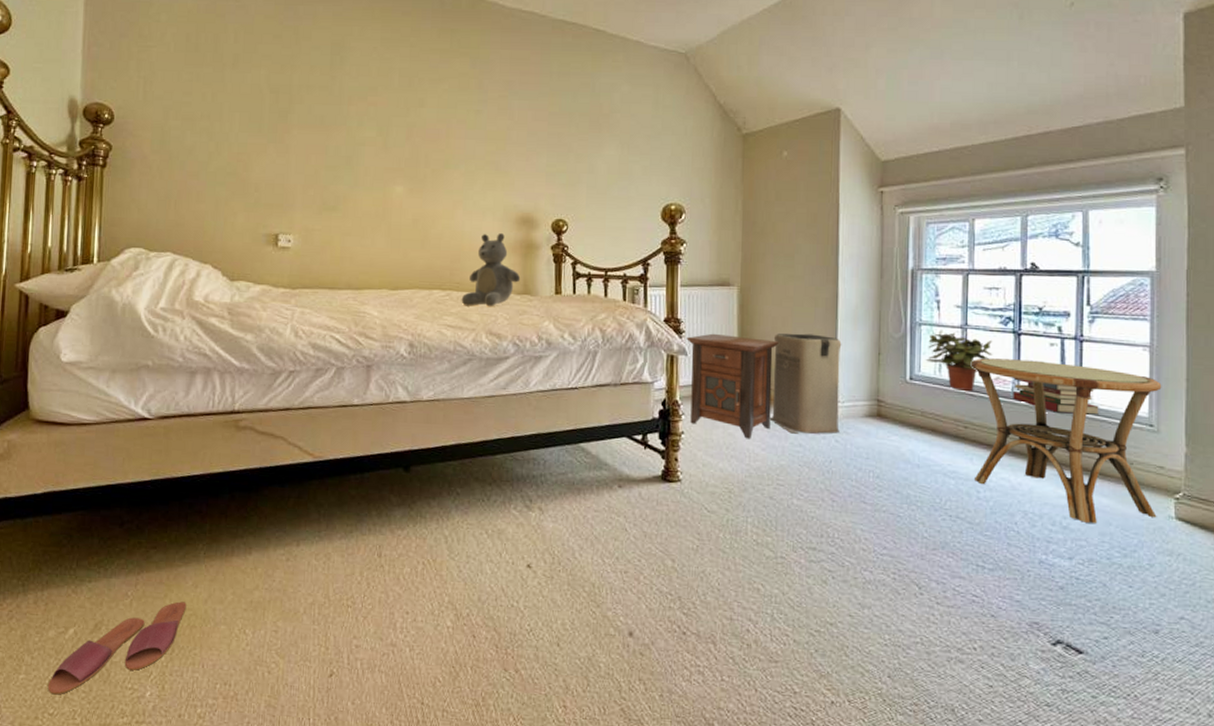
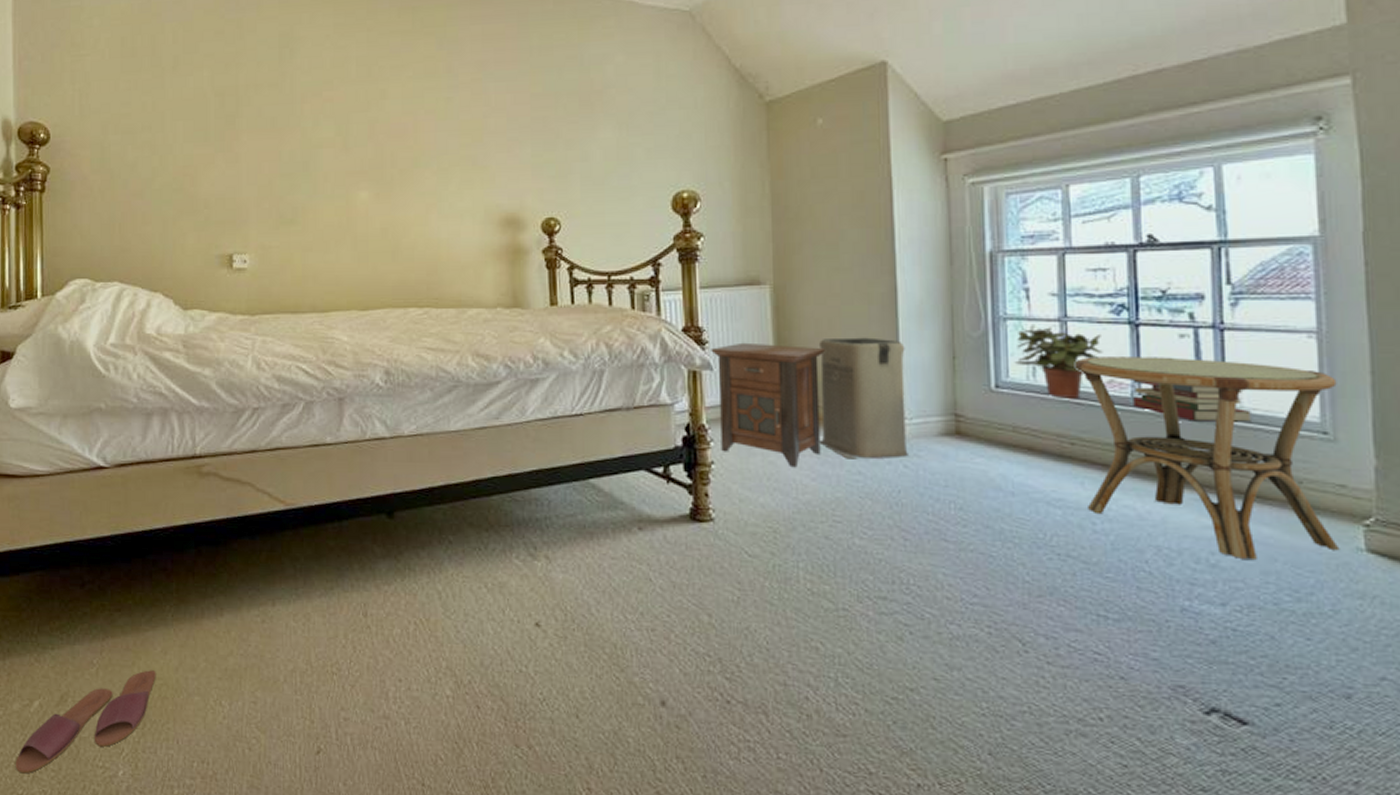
teddy bear: present [461,232,521,307] -> none [441,237,509,325]

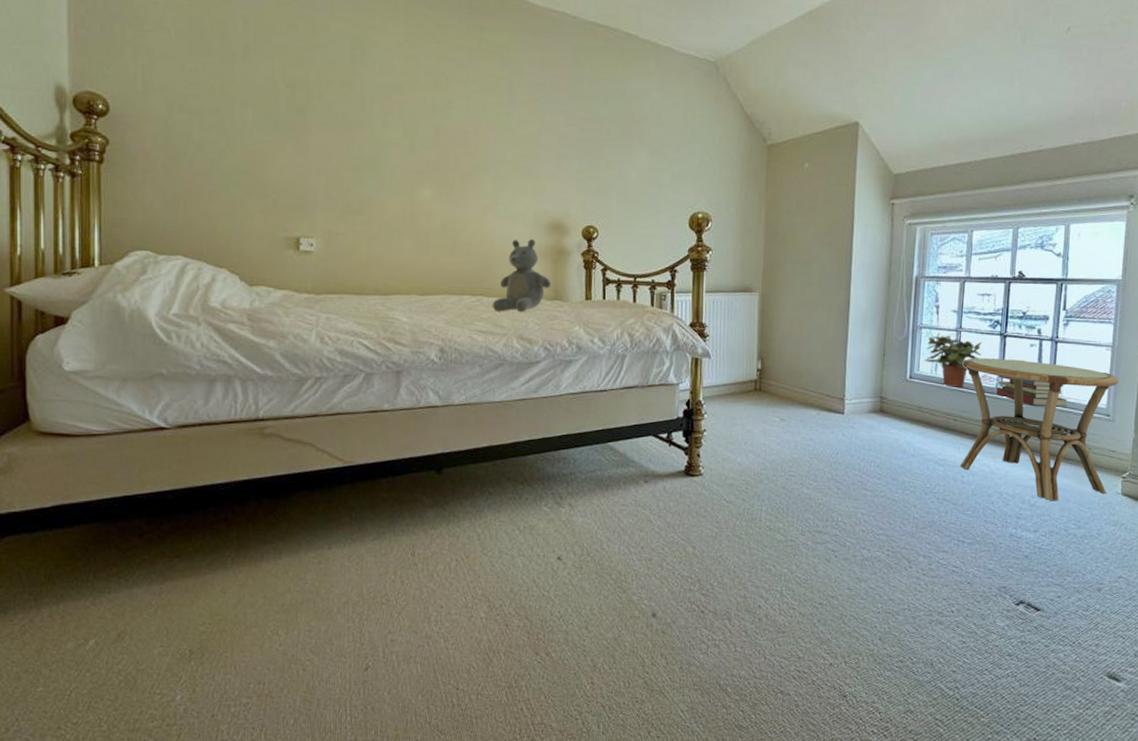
slippers: present [15,670,156,774] -> none [69,608,215,705]
teddy bear: none [441,237,509,325] -> present [492,238,552,313]
nightstand: present [711,342,825,468] -> none [710,337,795,435]
laundry basket: present [819,337,908,459] -> none [784,336,852,429]

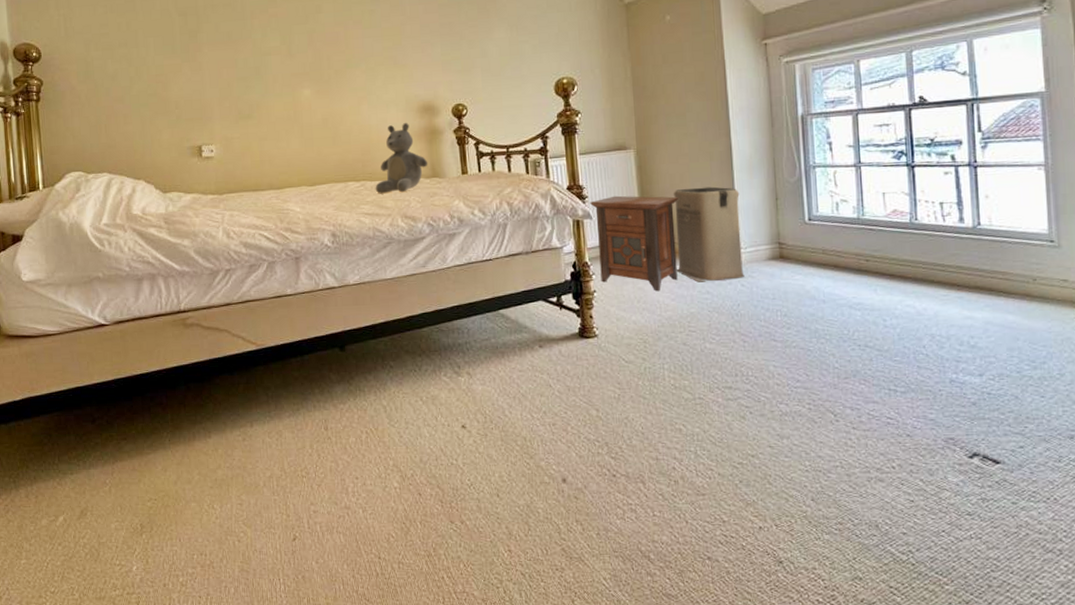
nightstand: none [710,337,795,435] -> present [590,195,678,292]
laundry basket: none [784,336,852,429] -> present [674,186,745,282]
potted plant: present [923,335,982,388] -> none [822,171,888,226]
side table: present [960,358,1119,502] -> none [867,189,1064,341]
books: present [996,376,1068,407] -> none [911,209,1000,238]

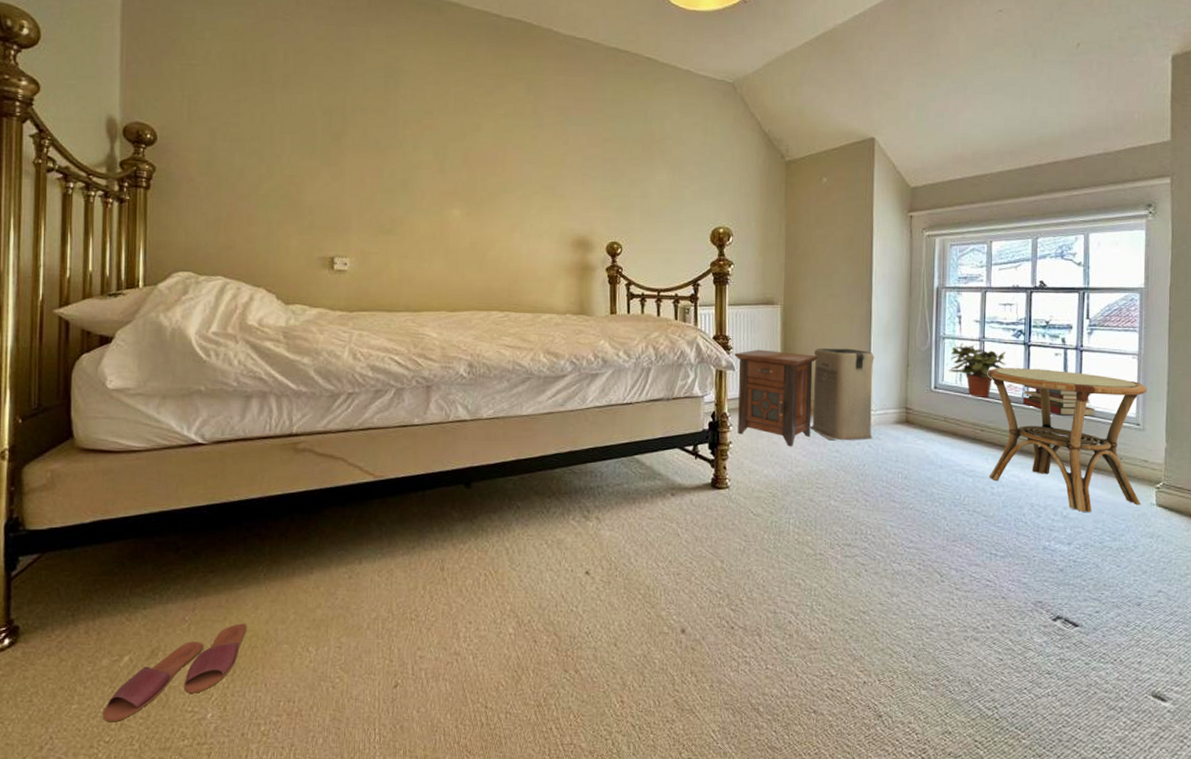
slippers: none [46,485,159,575] -> present [102,623,247,723]
teddy bear: present [375,122,428,194] -> none [519,255,577,328]
potted plant: none [822,171,888,226] -> present [948,345,1006,398]
side table: none [867,189,1064,341] -> present [987,367,1147,513]
books: none [911,209,1000,238] -> present [1023,385,1096,416]

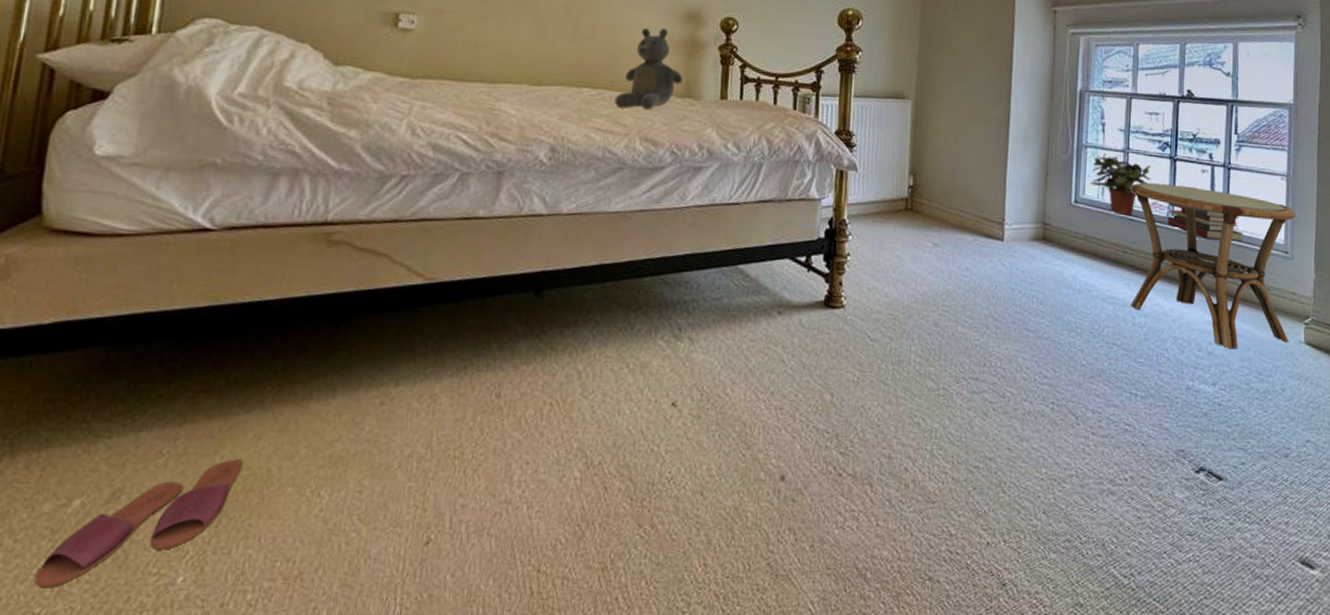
teddy bear: none [519,255,577,328] -> present [614,27,683,111]
nightstand: present [734,349,818,447] -> none [857,148,950,262]
laundry basket: present [810,348,875,441] -> none [938,151,1012,258]

